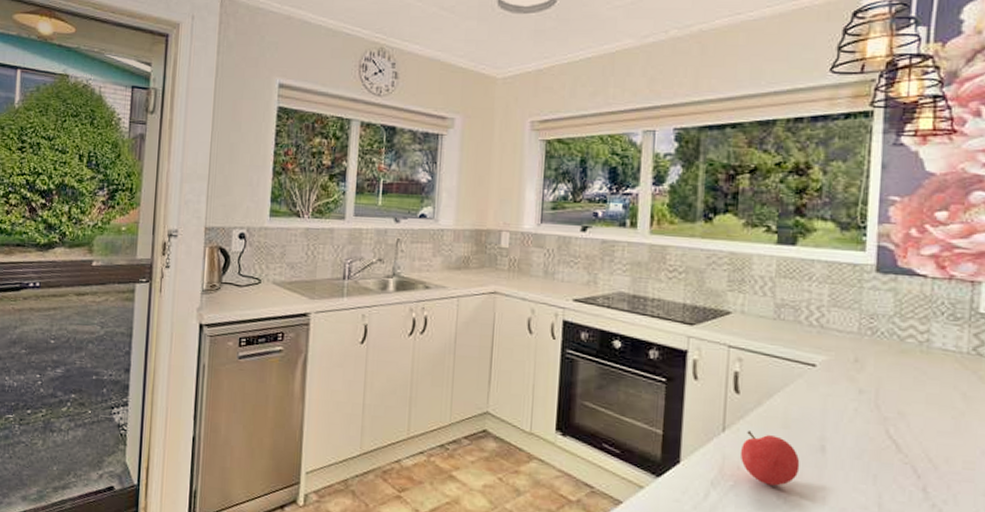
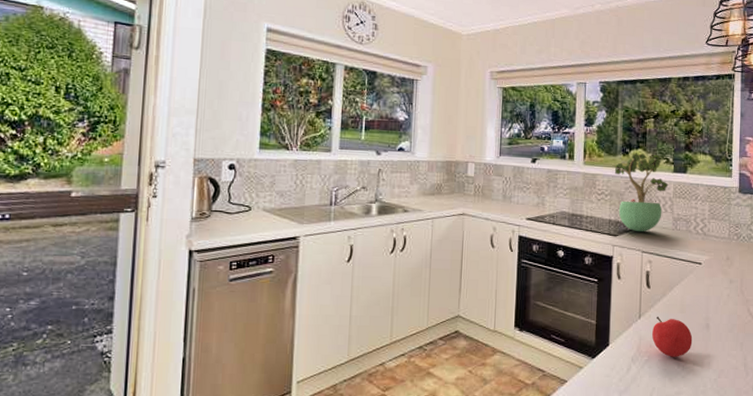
potted plant: none [692,217,769,322] -> present [614,152,669,233]

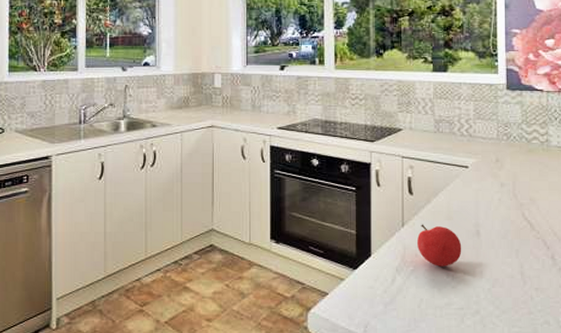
potted plant: present [614,152,669,233] -> none [368,52,428,137]

